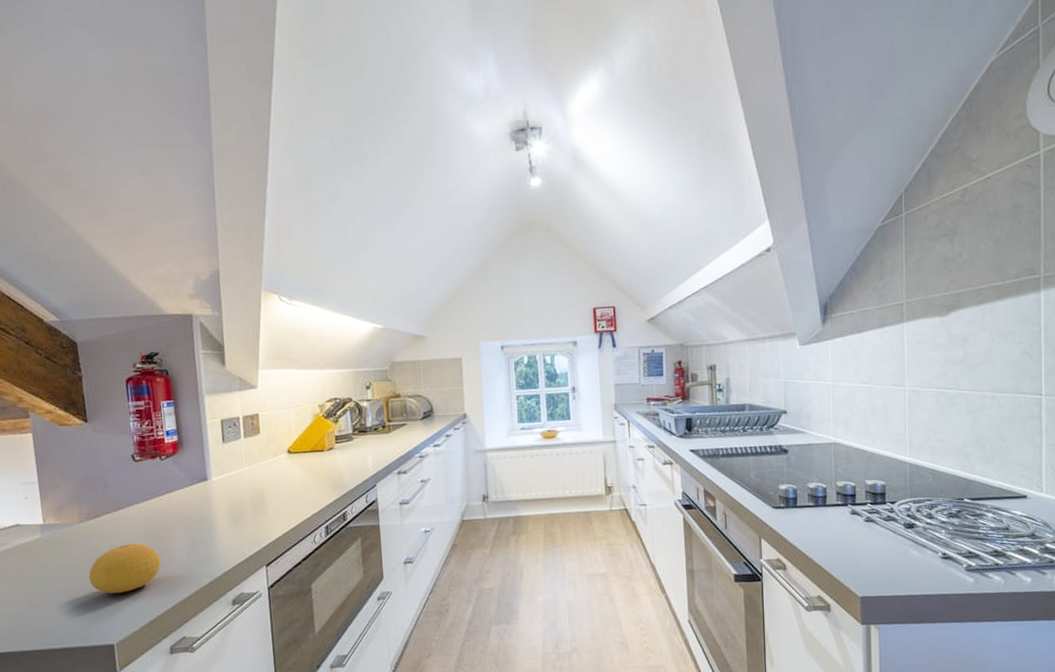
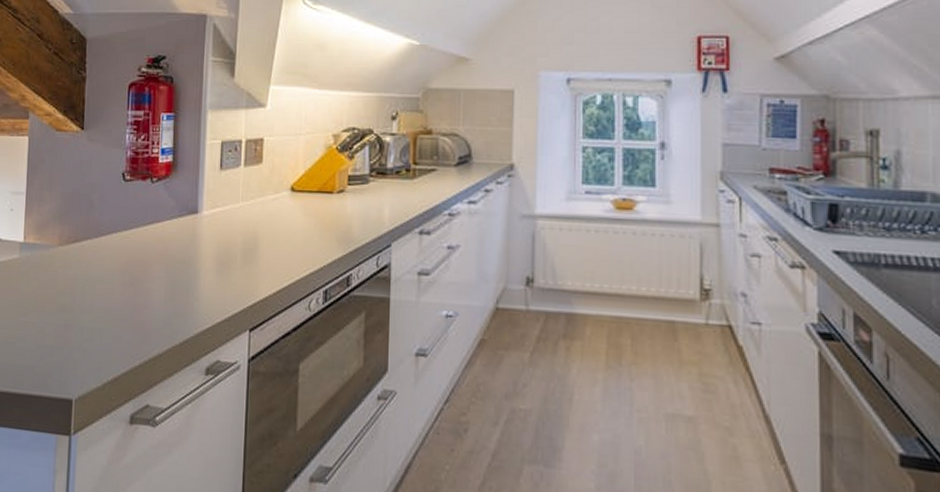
fruit: present [89,543,161,594] -> none [59,278,135,338]

